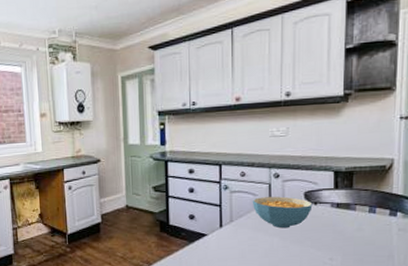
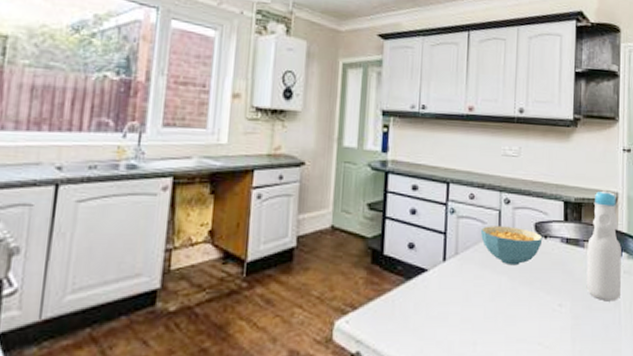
bottle: none [358,158,396,255] -> present [586,190,621,302]

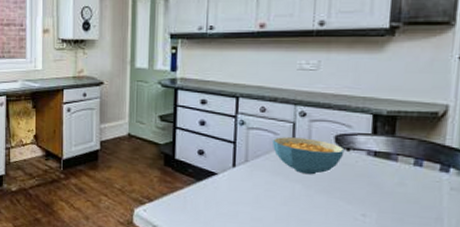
bottle: present [586,190,621,302] -> none [398,103,449,218]

